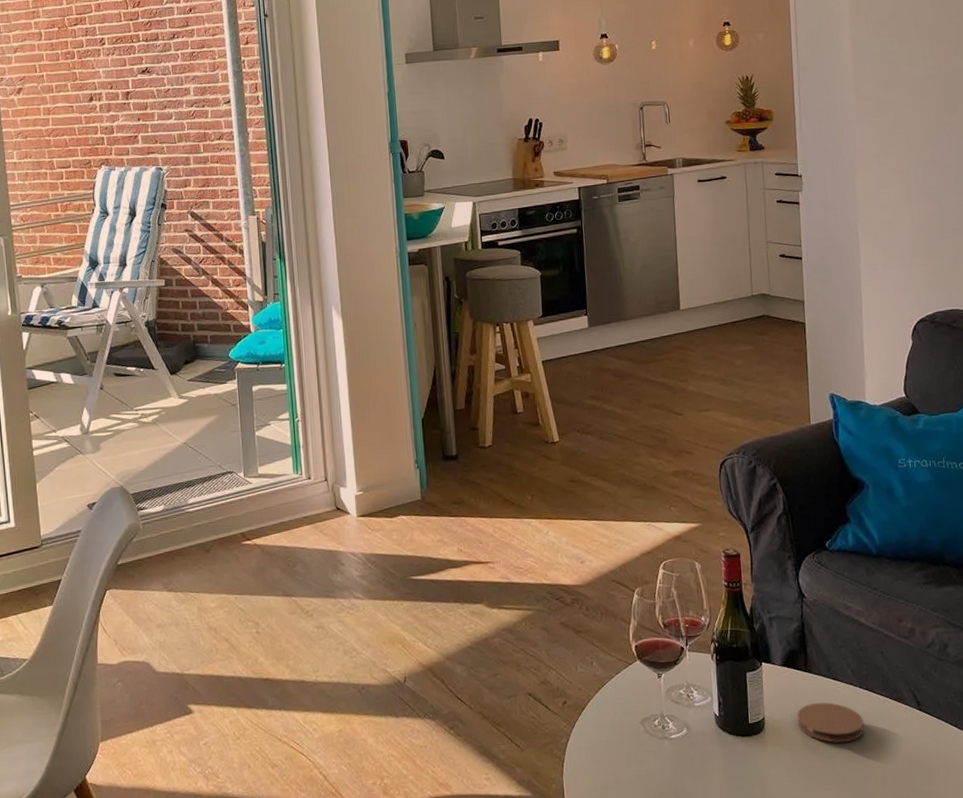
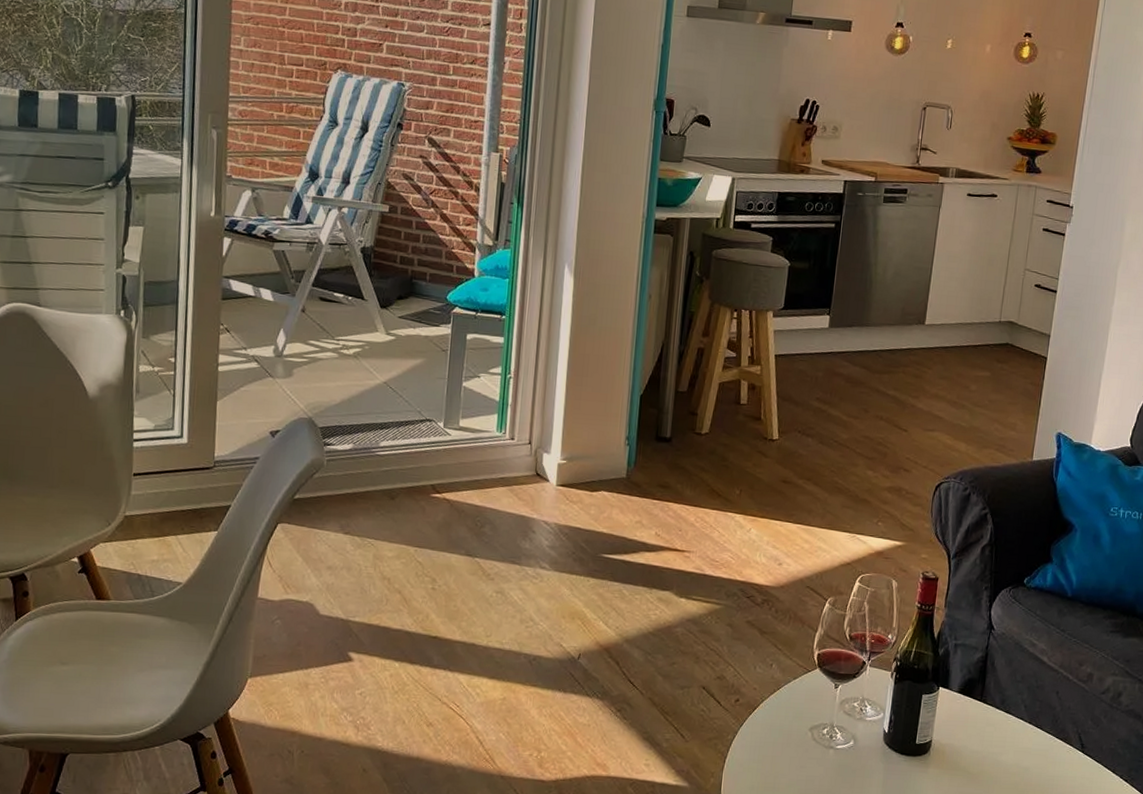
coaster: present [797,702,864,743] -> none [962,732,1027,773]

